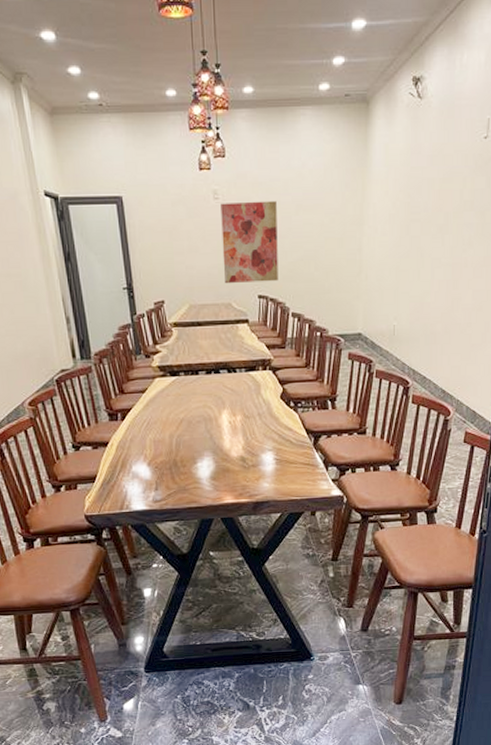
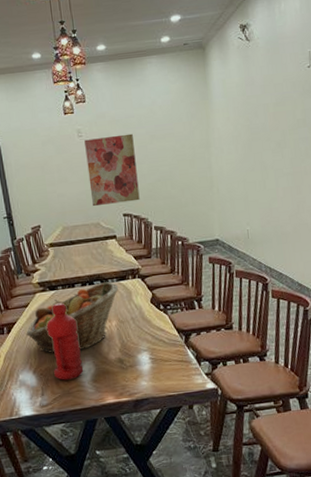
fruit basket: none [142,371,247,445] -> present [26,282,119,353]
water bottle: none [165,391,203,476] -> present [46,302,84,381]

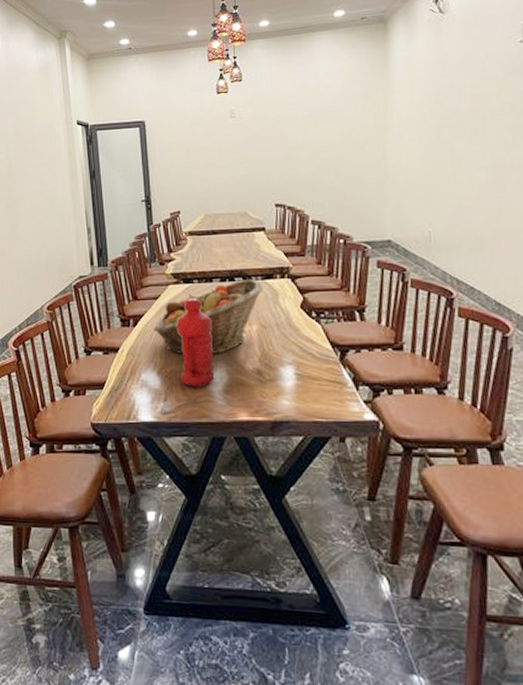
wall art: present [84,133,140,207] -> none [237,115,296,194]

